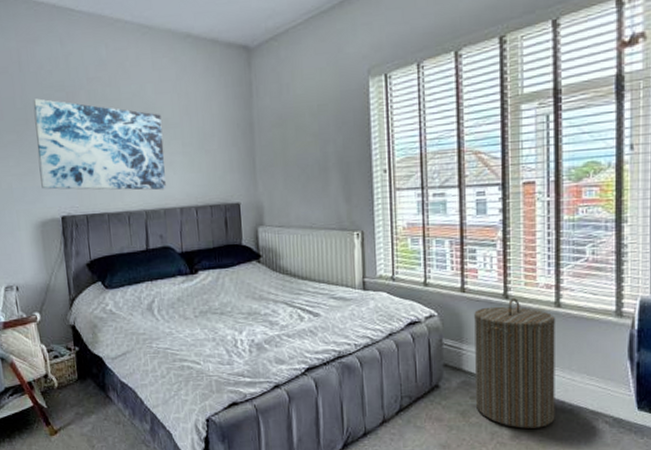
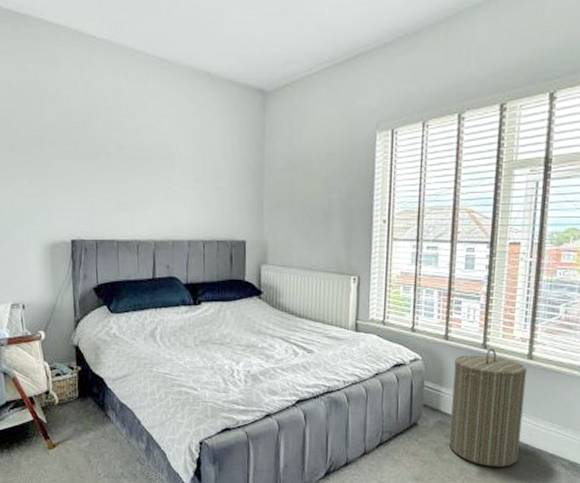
wall art: present [33,98,166,190] -> none [49,122,176,222]

